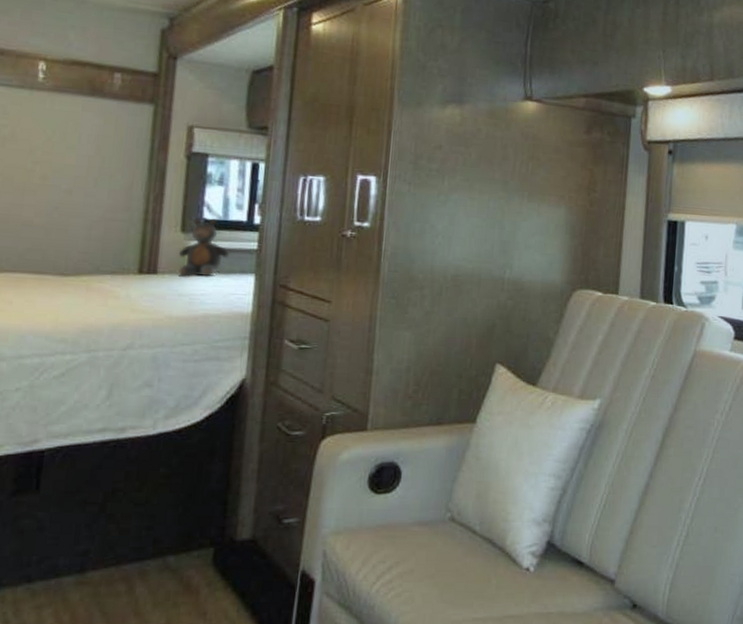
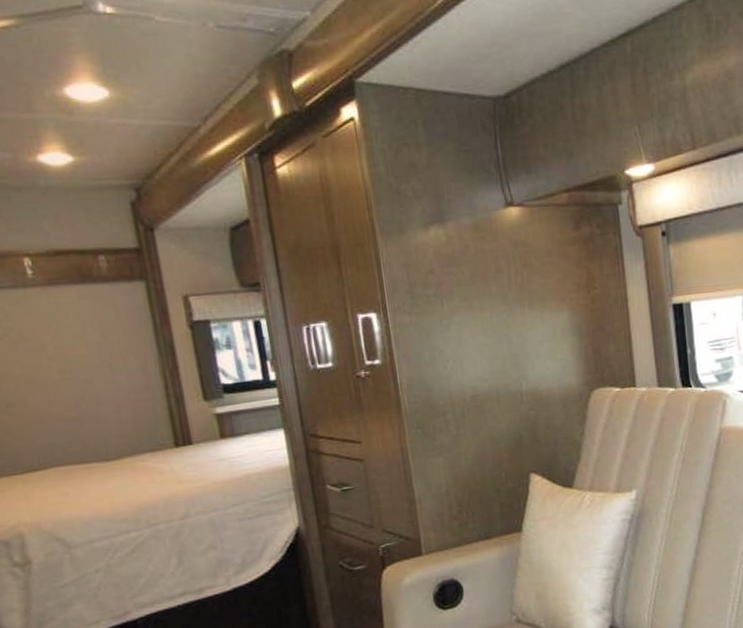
teddy bear: present [179,218,230,277] -> none [207,382,255,442]

